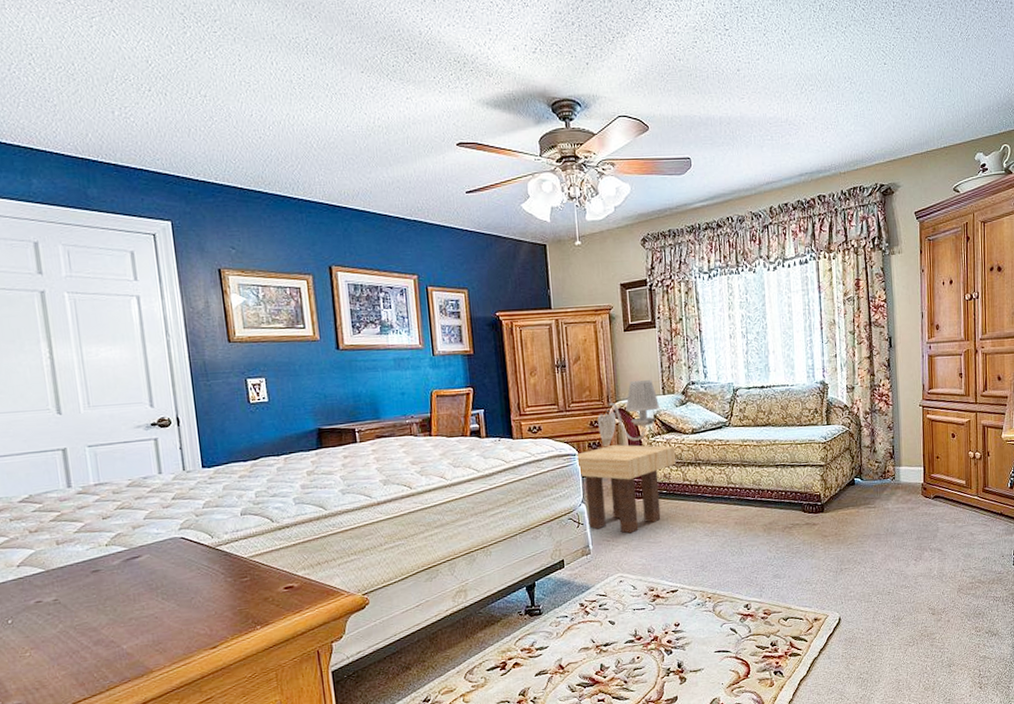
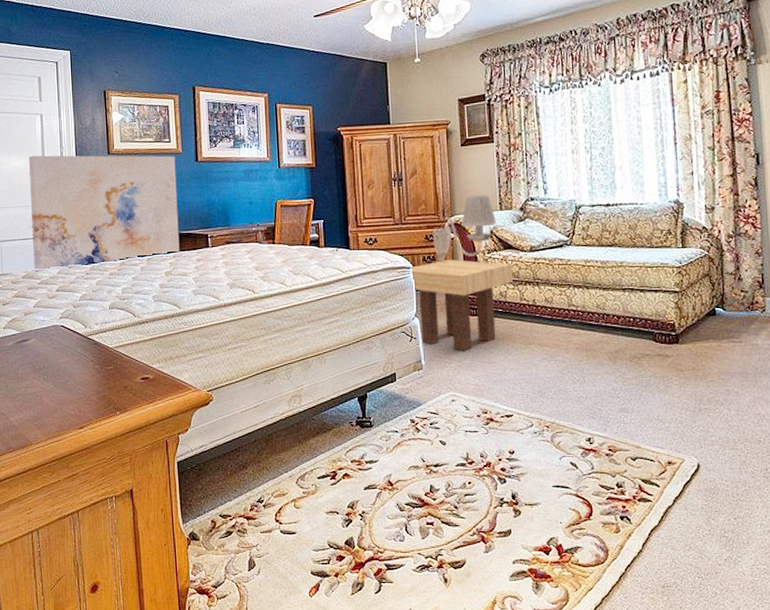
wall art: none [125,343,323,476] -> present [29,155,180,269]

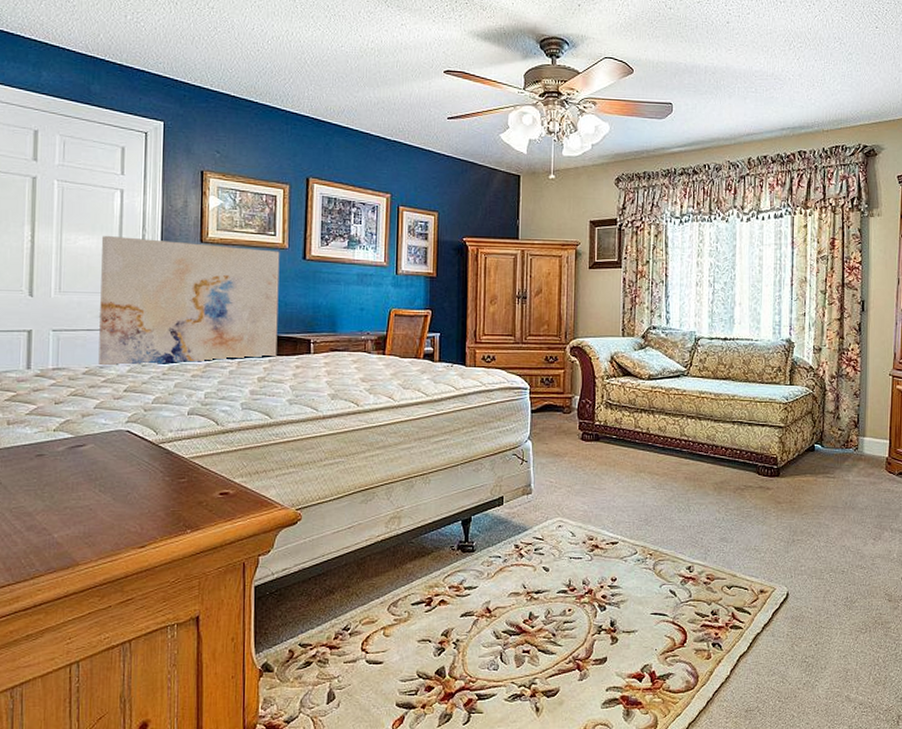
side table: present [410,259,513,351] -> none [527,383,630,477]
wall sconce: present [433,194,497,262] -> none [553,319,618,384]

